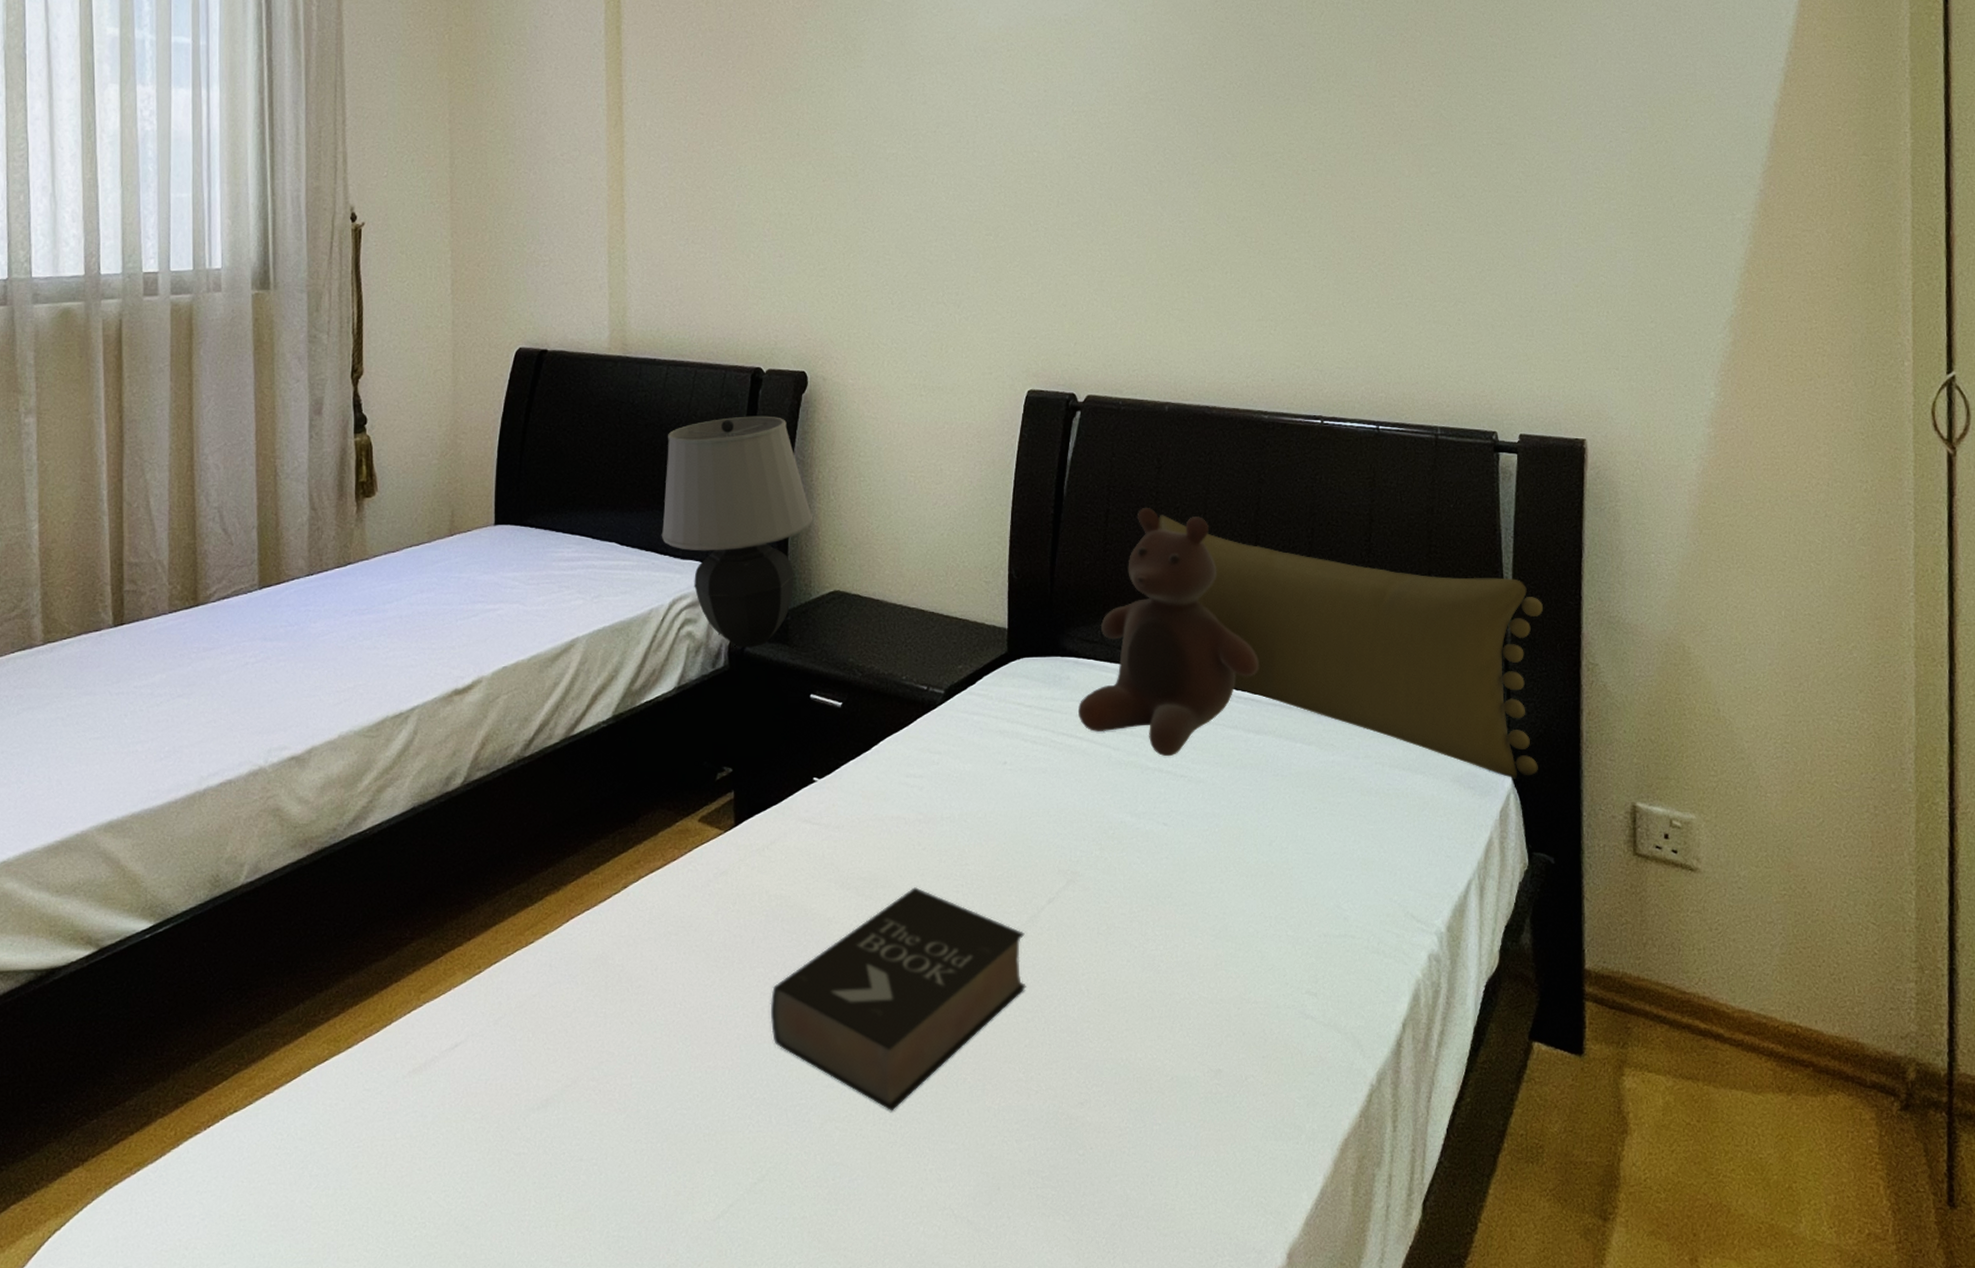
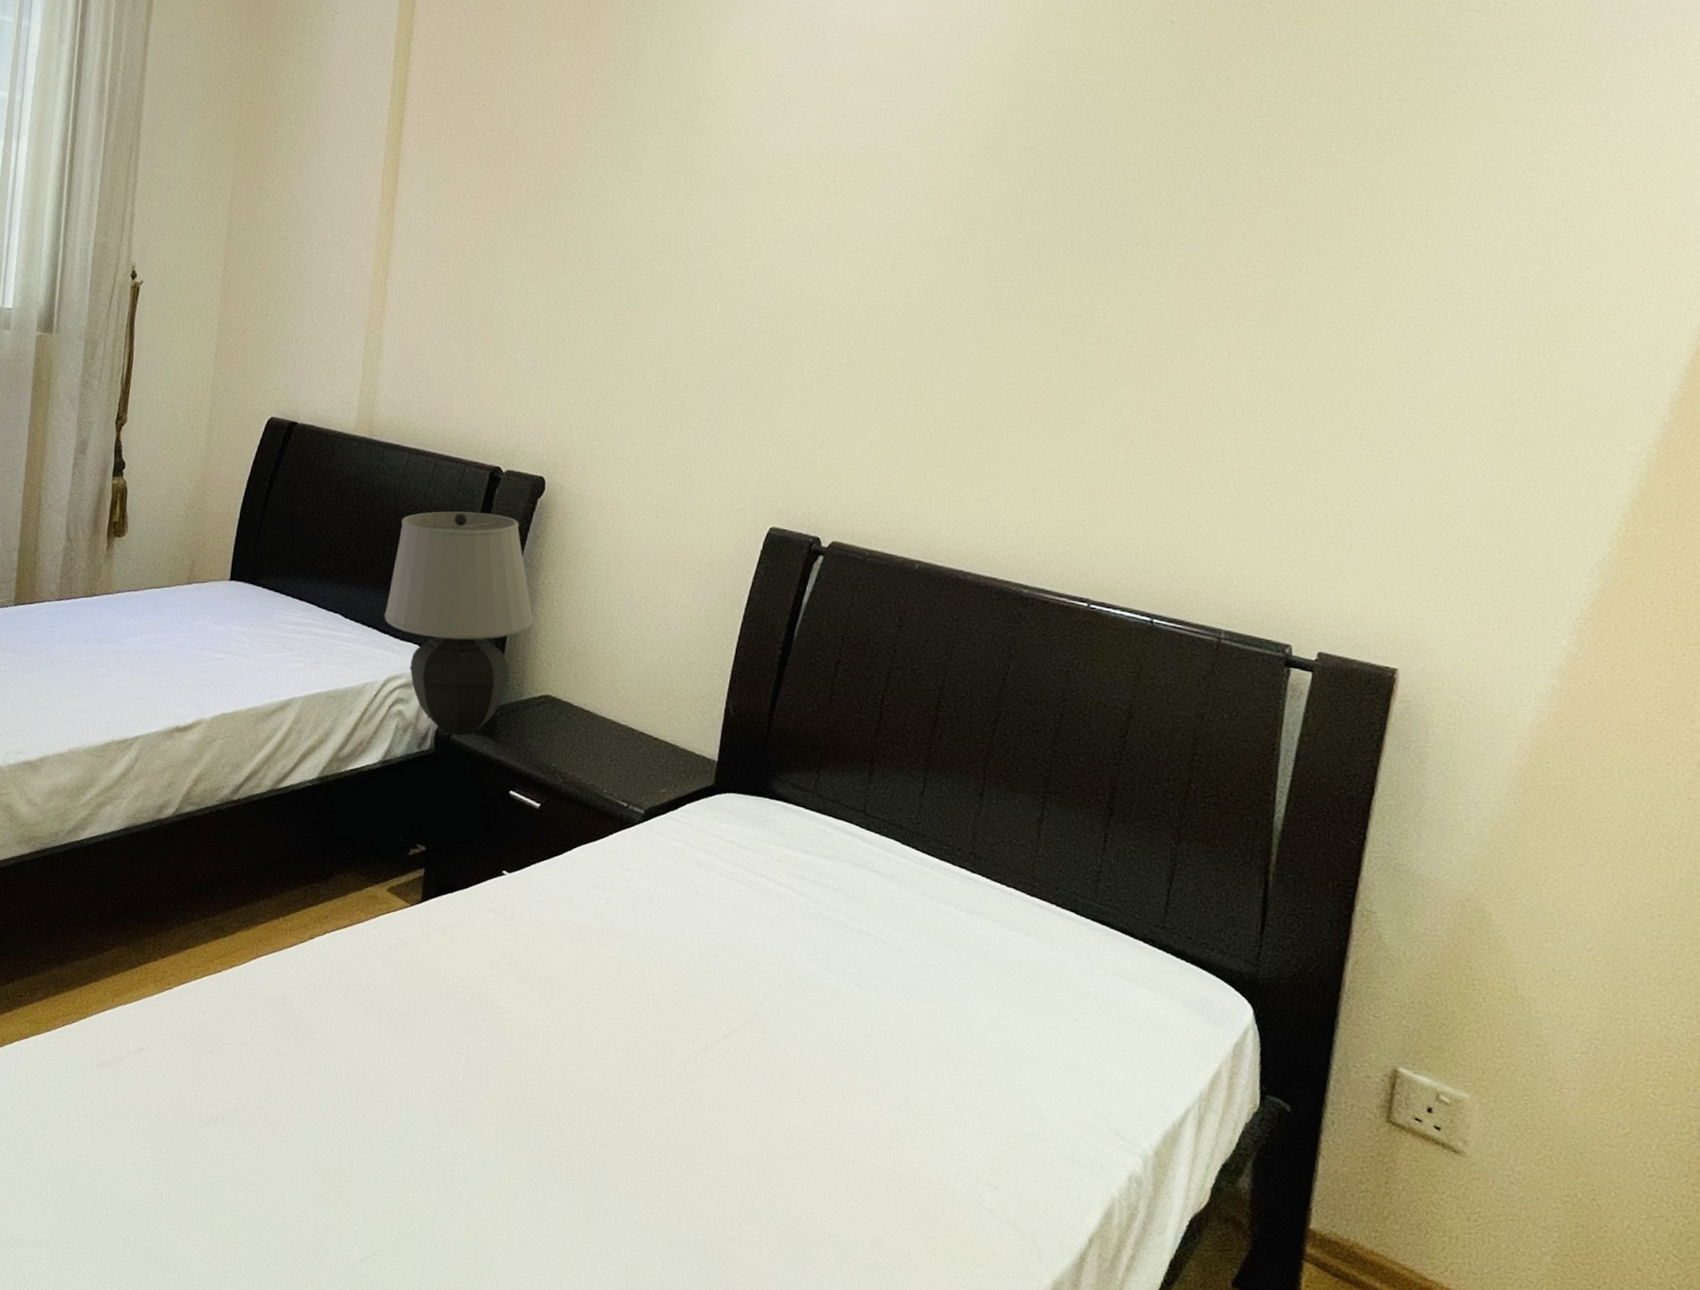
book: present [770,887,1026,1111] -> none [432,994,696,1203]
stuffed bear: present [1078,508,1258,757] -> none [780,664,982,919]
pillow: present [1159,515,1543,779] -> none [891,674,1318,1015]

